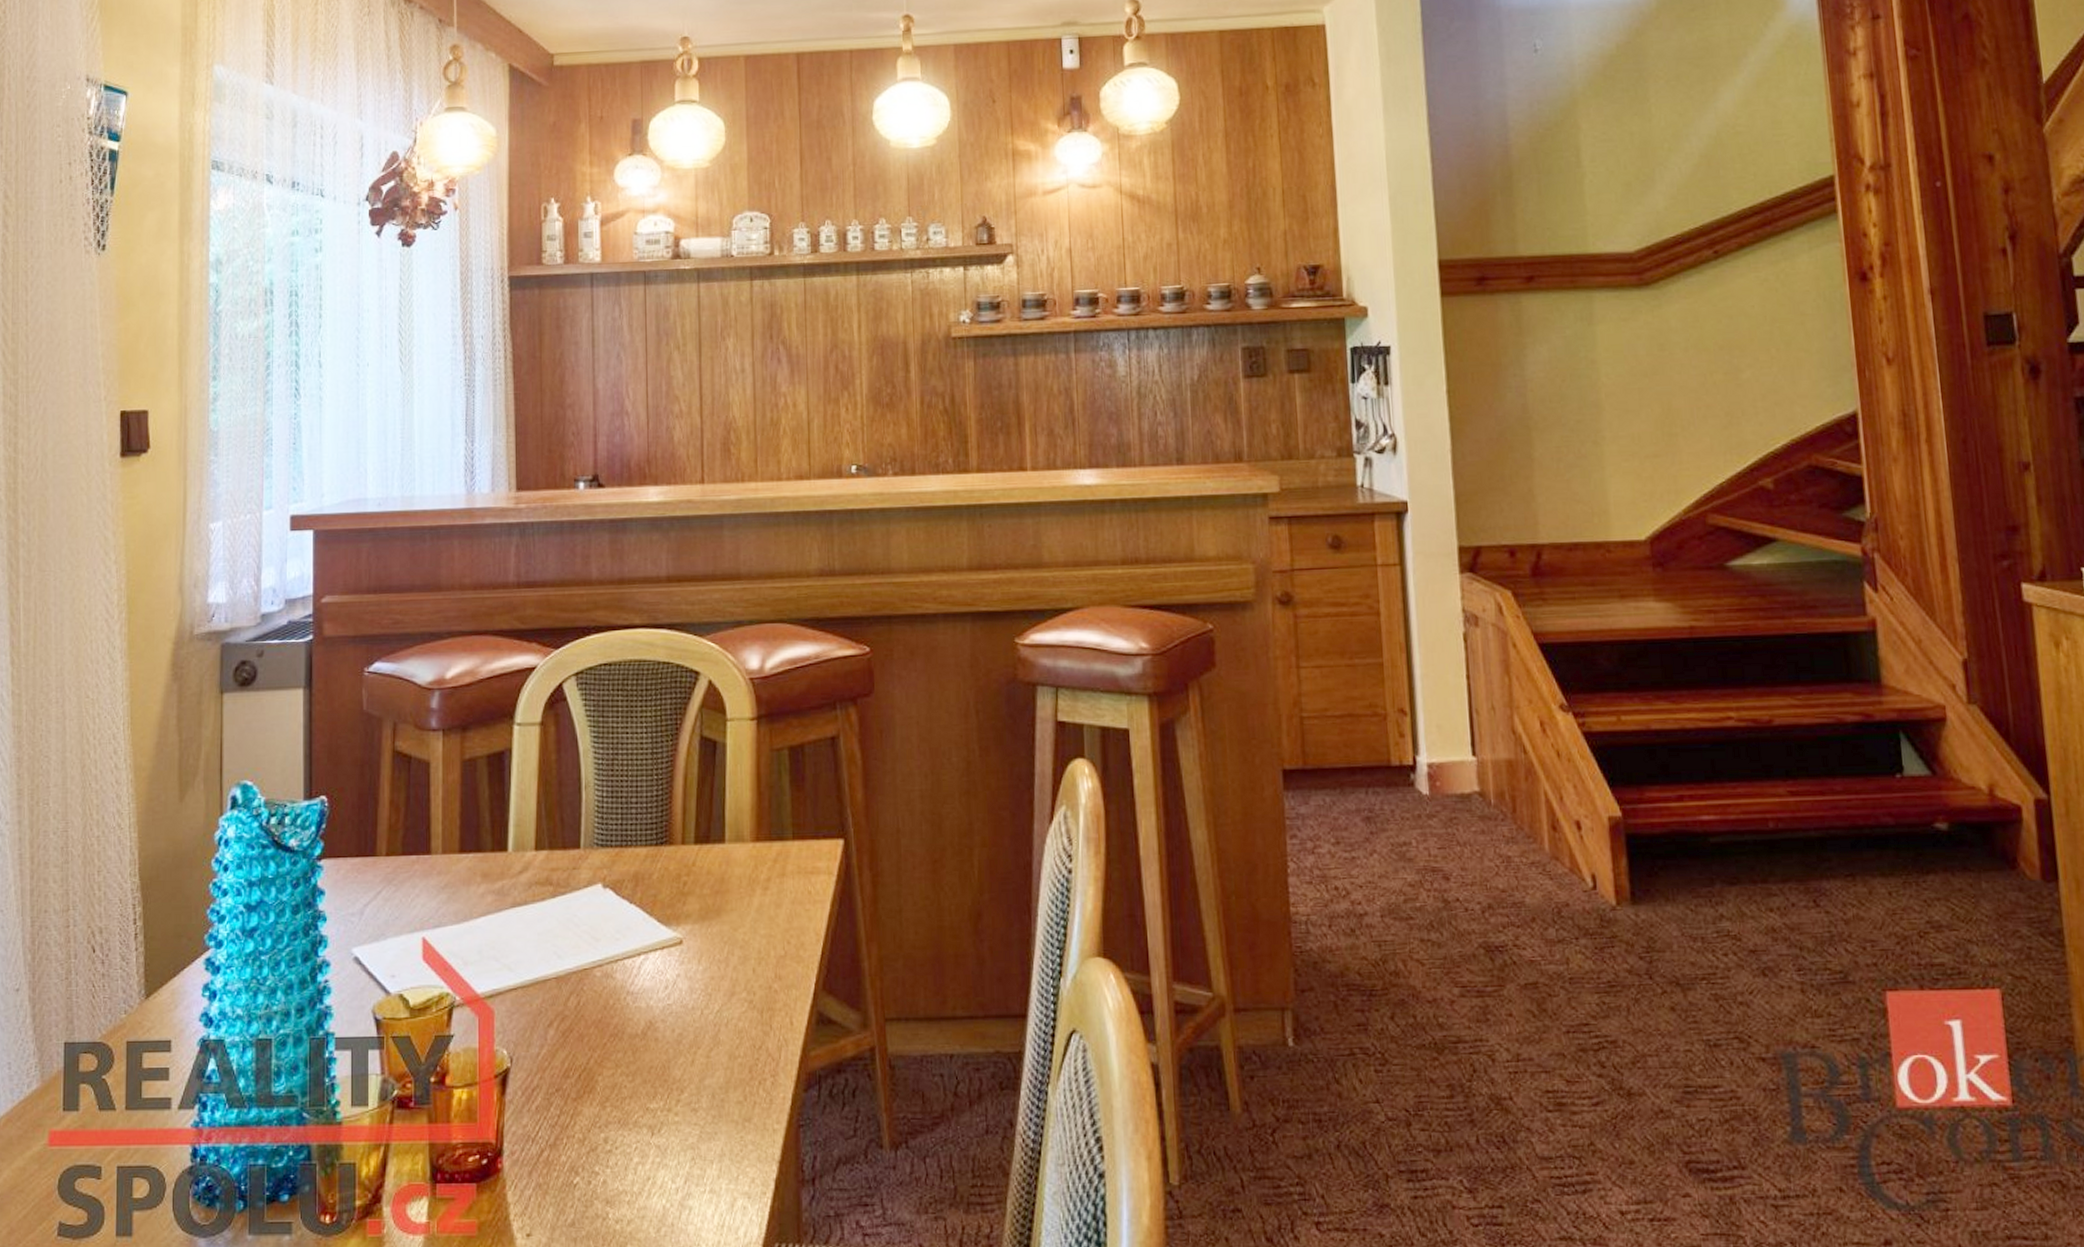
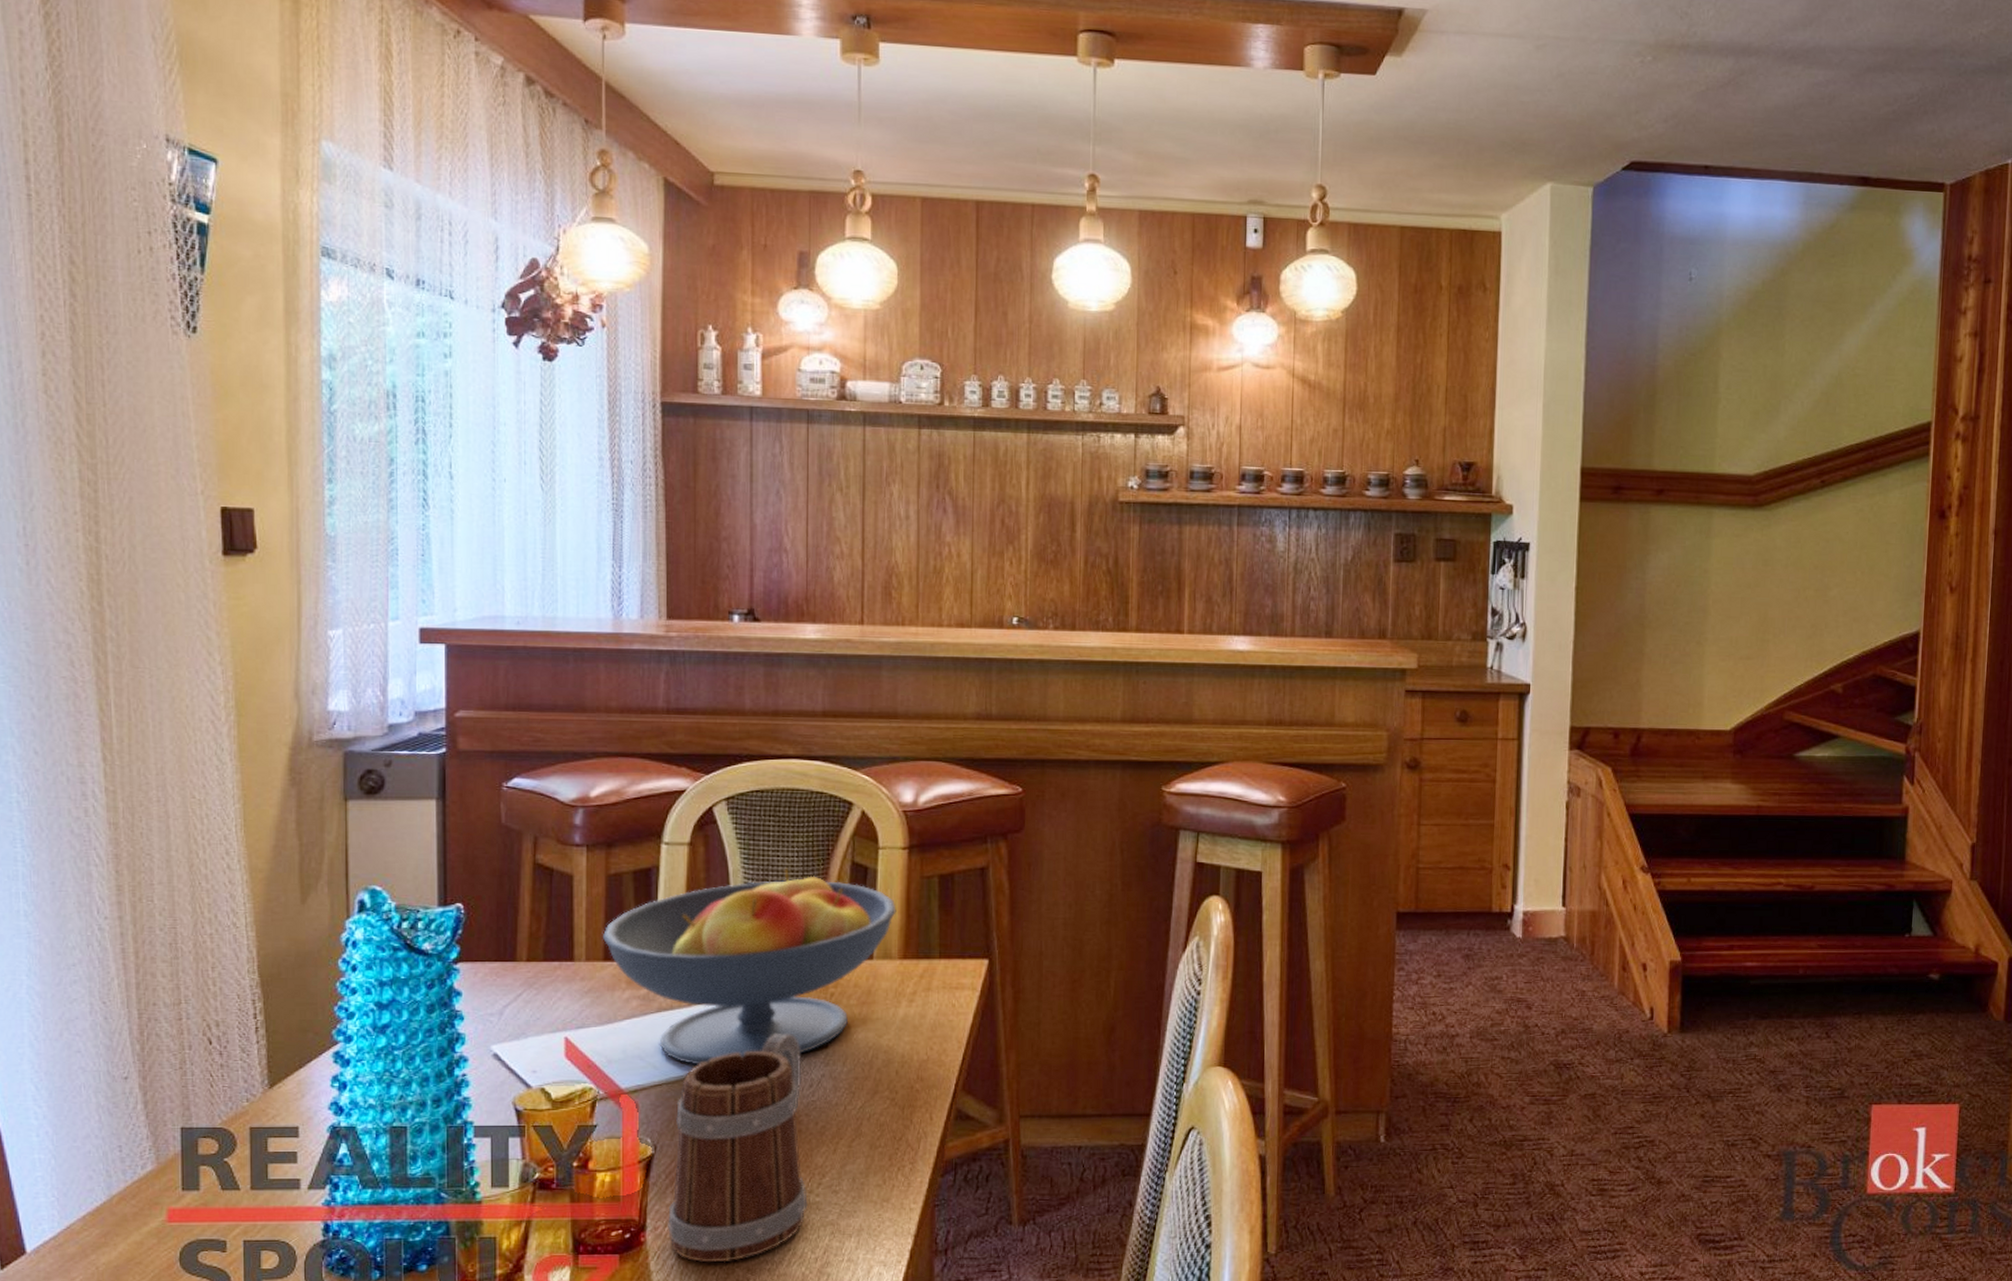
fruit bowl: none [459,745,747,966] -> present [603,868,896,1065]
mug: none [525,929,667,1193] -> present [668,1034,808,1263]

